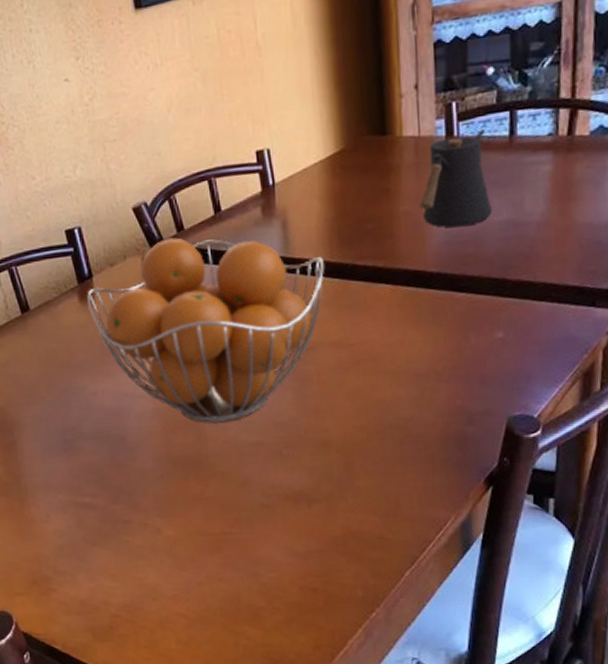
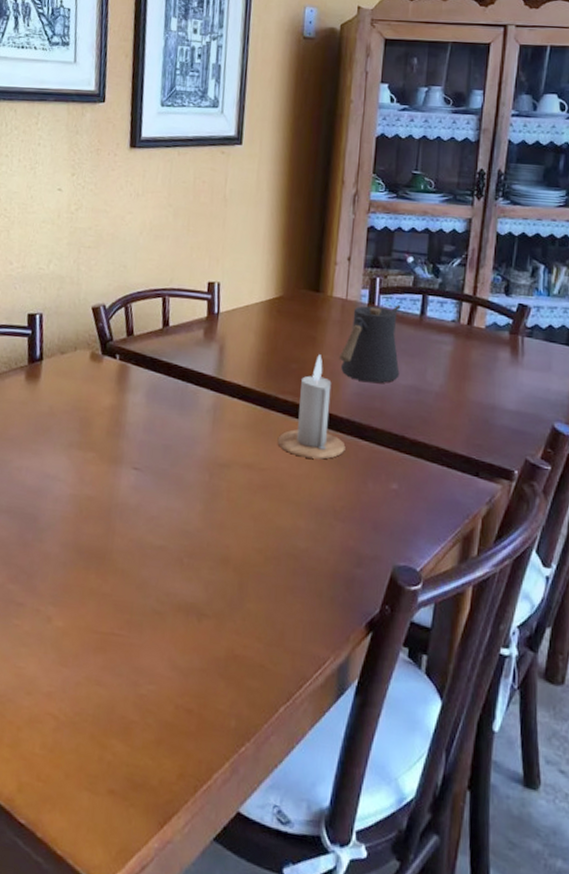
fruit basket: present [87,237,325,424] -> none [32,340,251,521]
candle: none [362,207,440,324] -> present [277,354,346,459]

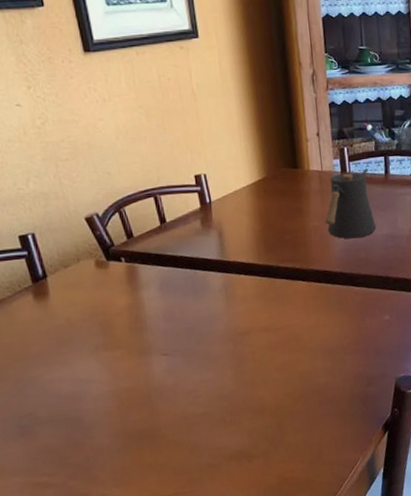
candle: present [277,354,346,459] -> none [285,223,343,312]

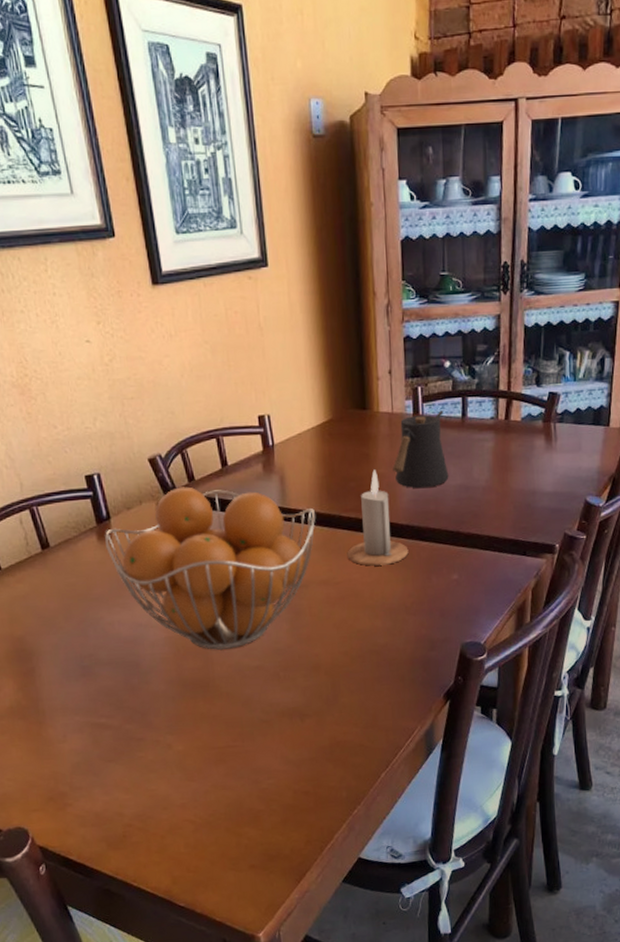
fruit basket: none [41,243,255,400] -> present [105,486,316,651]
candle: none [285,223,343,312] -> present [347,469,409,566]

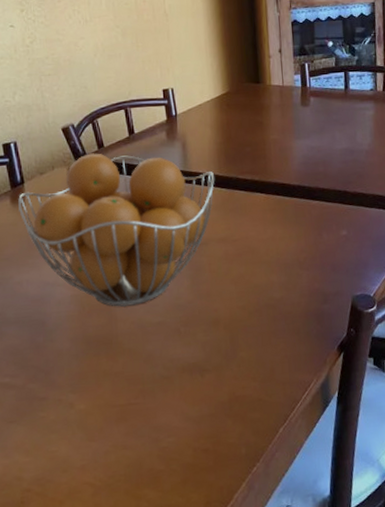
candle: present [347,469,409,566] -> none [243,136,301,224]
kettle: present [392,410,449,489] -> none [284,83,335,152]

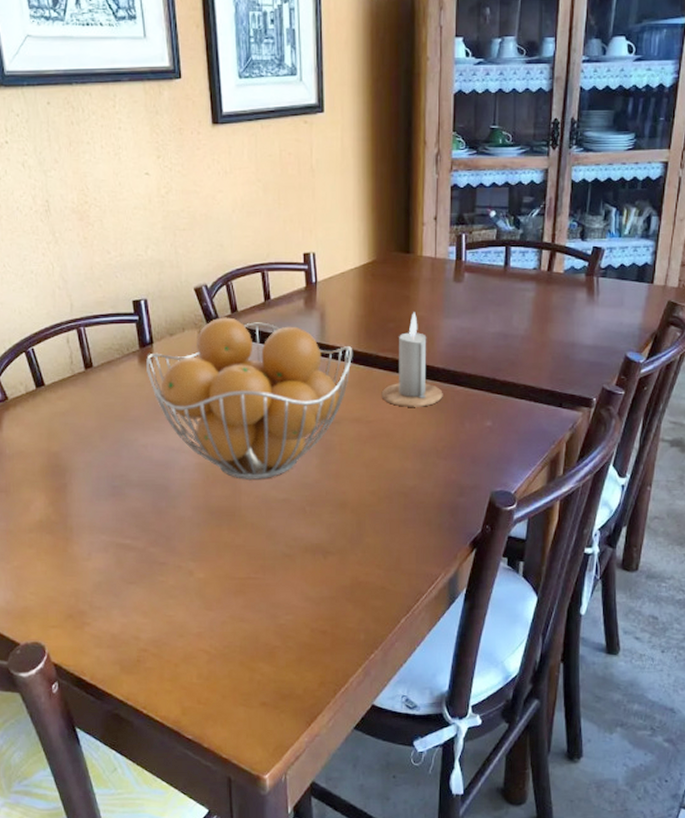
candle: none [243,136,301,224] -> present [381,312,443,407]

